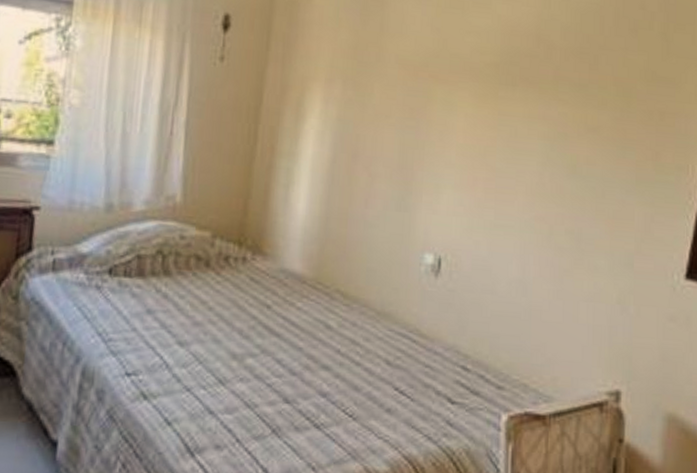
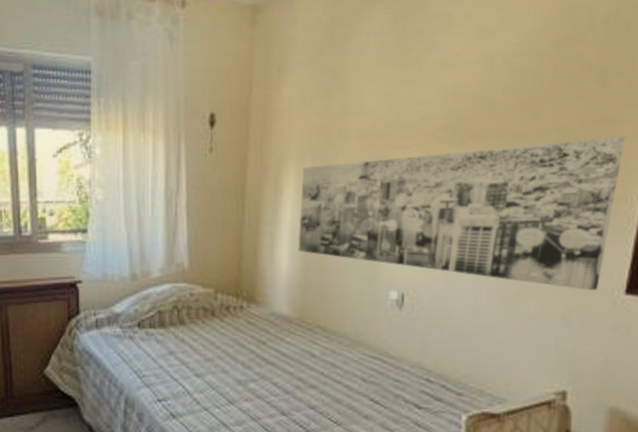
wall art: none [319,92,687,273] -> present [298,136,625,291]

